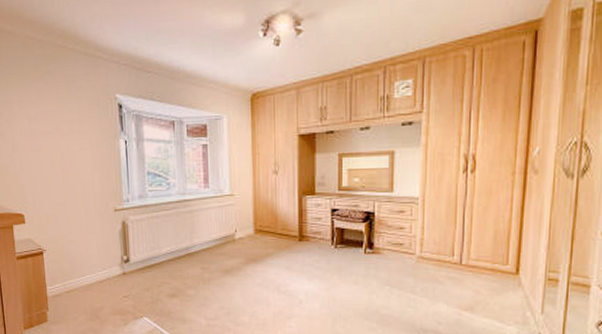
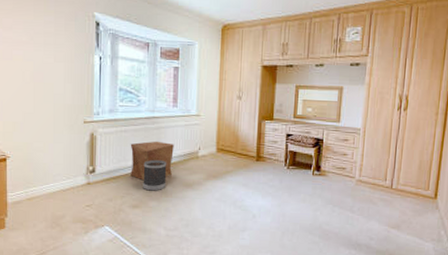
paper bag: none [162,225,209,268] -> present [130,141,174,181]
wastebasket: none [178,245,203,279] -> present [143,159,167,191]

